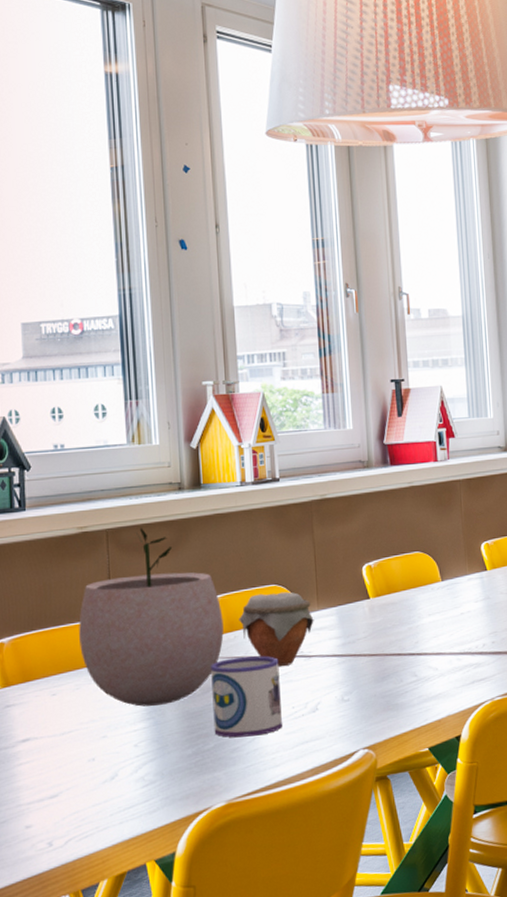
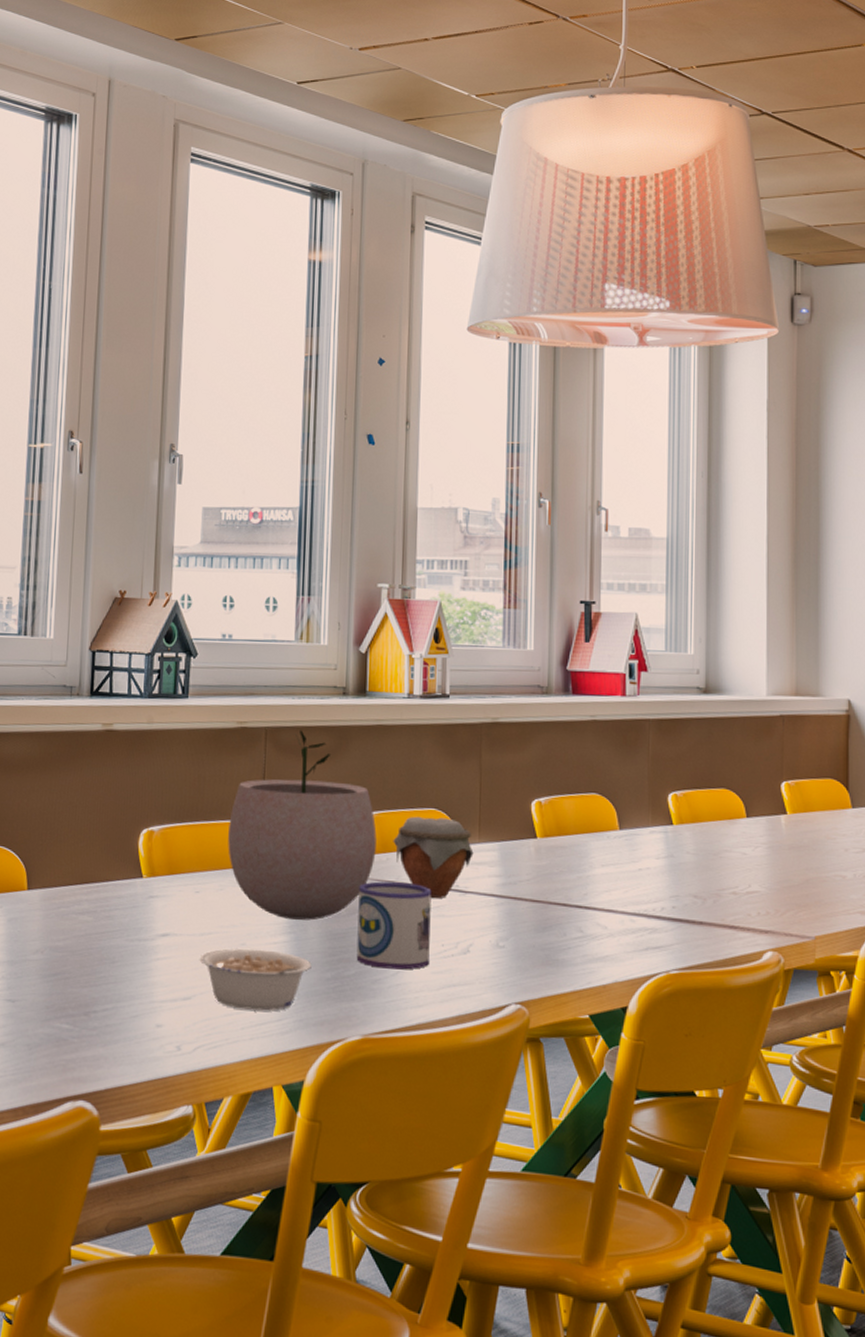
legume: none [62,738,172,798] -> present [199,948,312,1011]

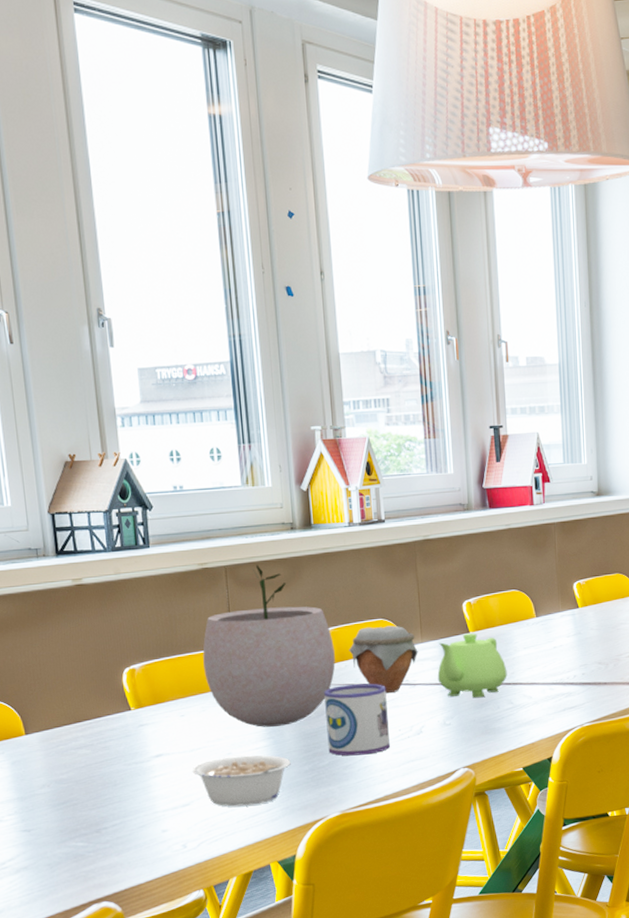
teapot: none [494,839,579,920] -> present [437,633,507,698]

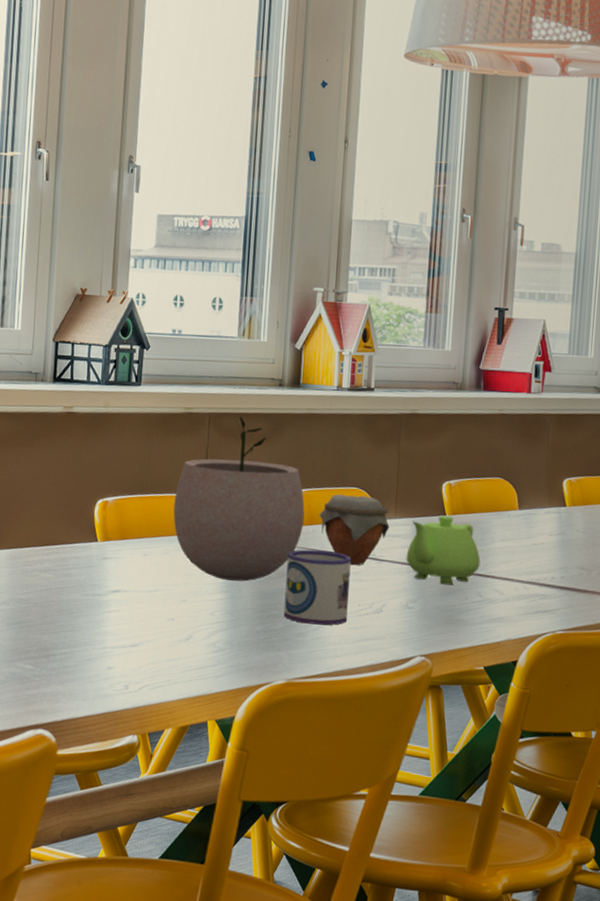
legume: present [192,755,291,807] -> none [146,604,244,658]

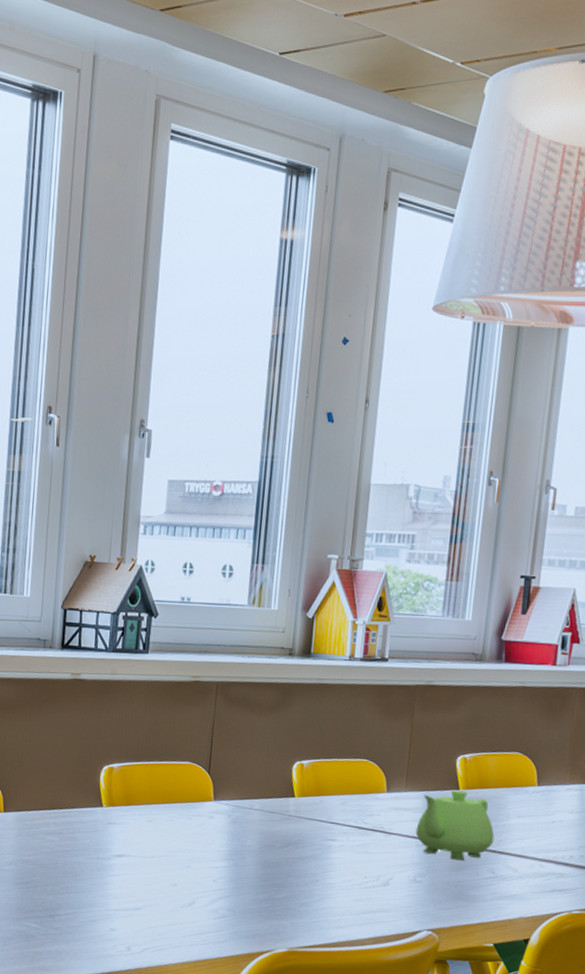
plant pot: present [173,416,305,582] -> none [178,685,312,850]
mug: present [283,549,351,625] -> none [287,820,359,896]
jar: present [319,494,390,565] -> none [326,765,400,838]

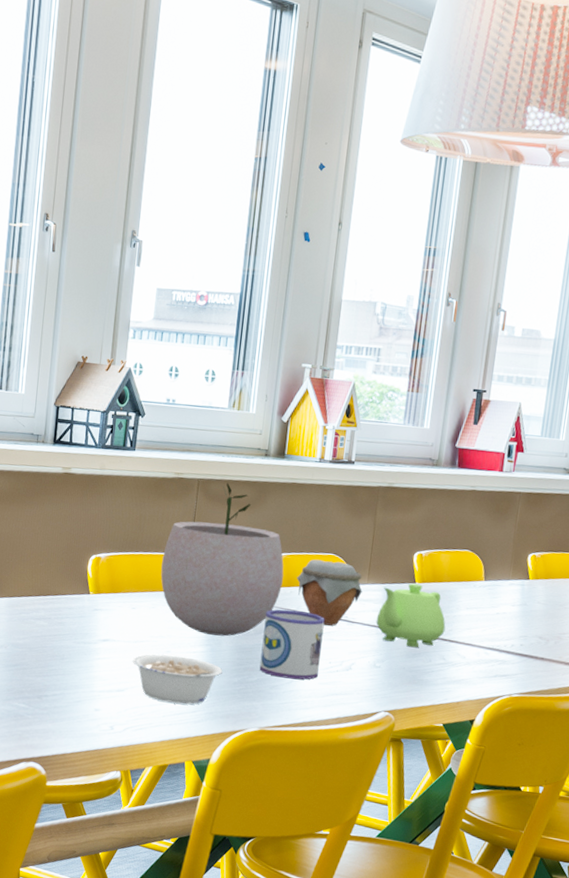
legume: none [149,870,247,923] -> present [132,654,223,704]
plant pot: none [178,685,312,850] -> present [160,483,284,637]
mug: none [287,820,359,896] -> present [259,609,325,680]
jar: none [326,765,400,838] -> present [297,559,363,626]

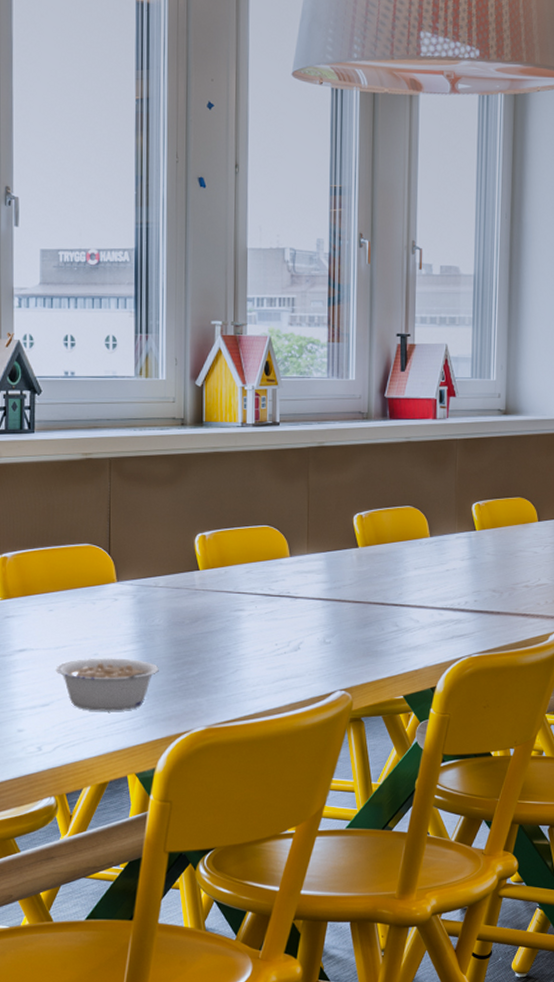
plant pot: present [160,483,284,637] -> none [78,459,215,630]
mug: present [259,609,325,680] -> none [199,592,266,668]
jar: present [297,559,363,626] -> none [230,533,303,604]
teapot: present [376,583,446,648] -> none [321,548,395,617]

